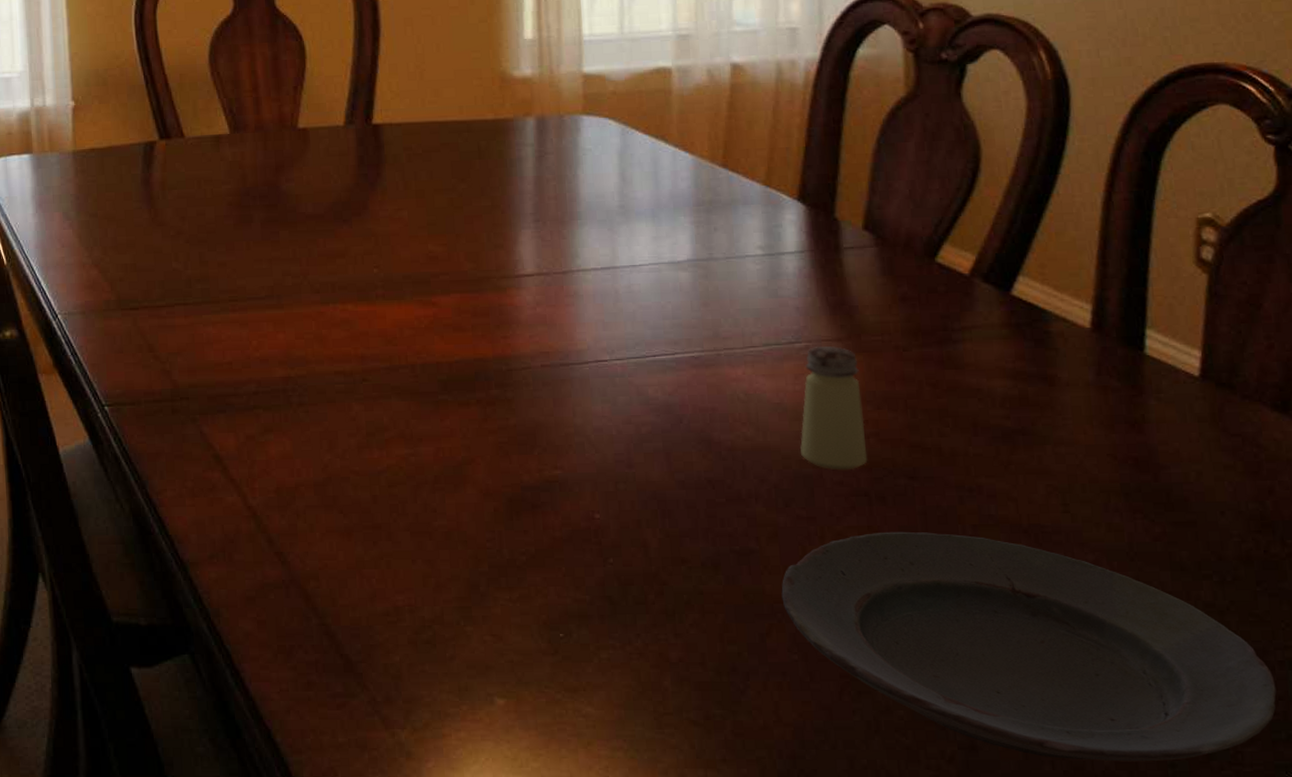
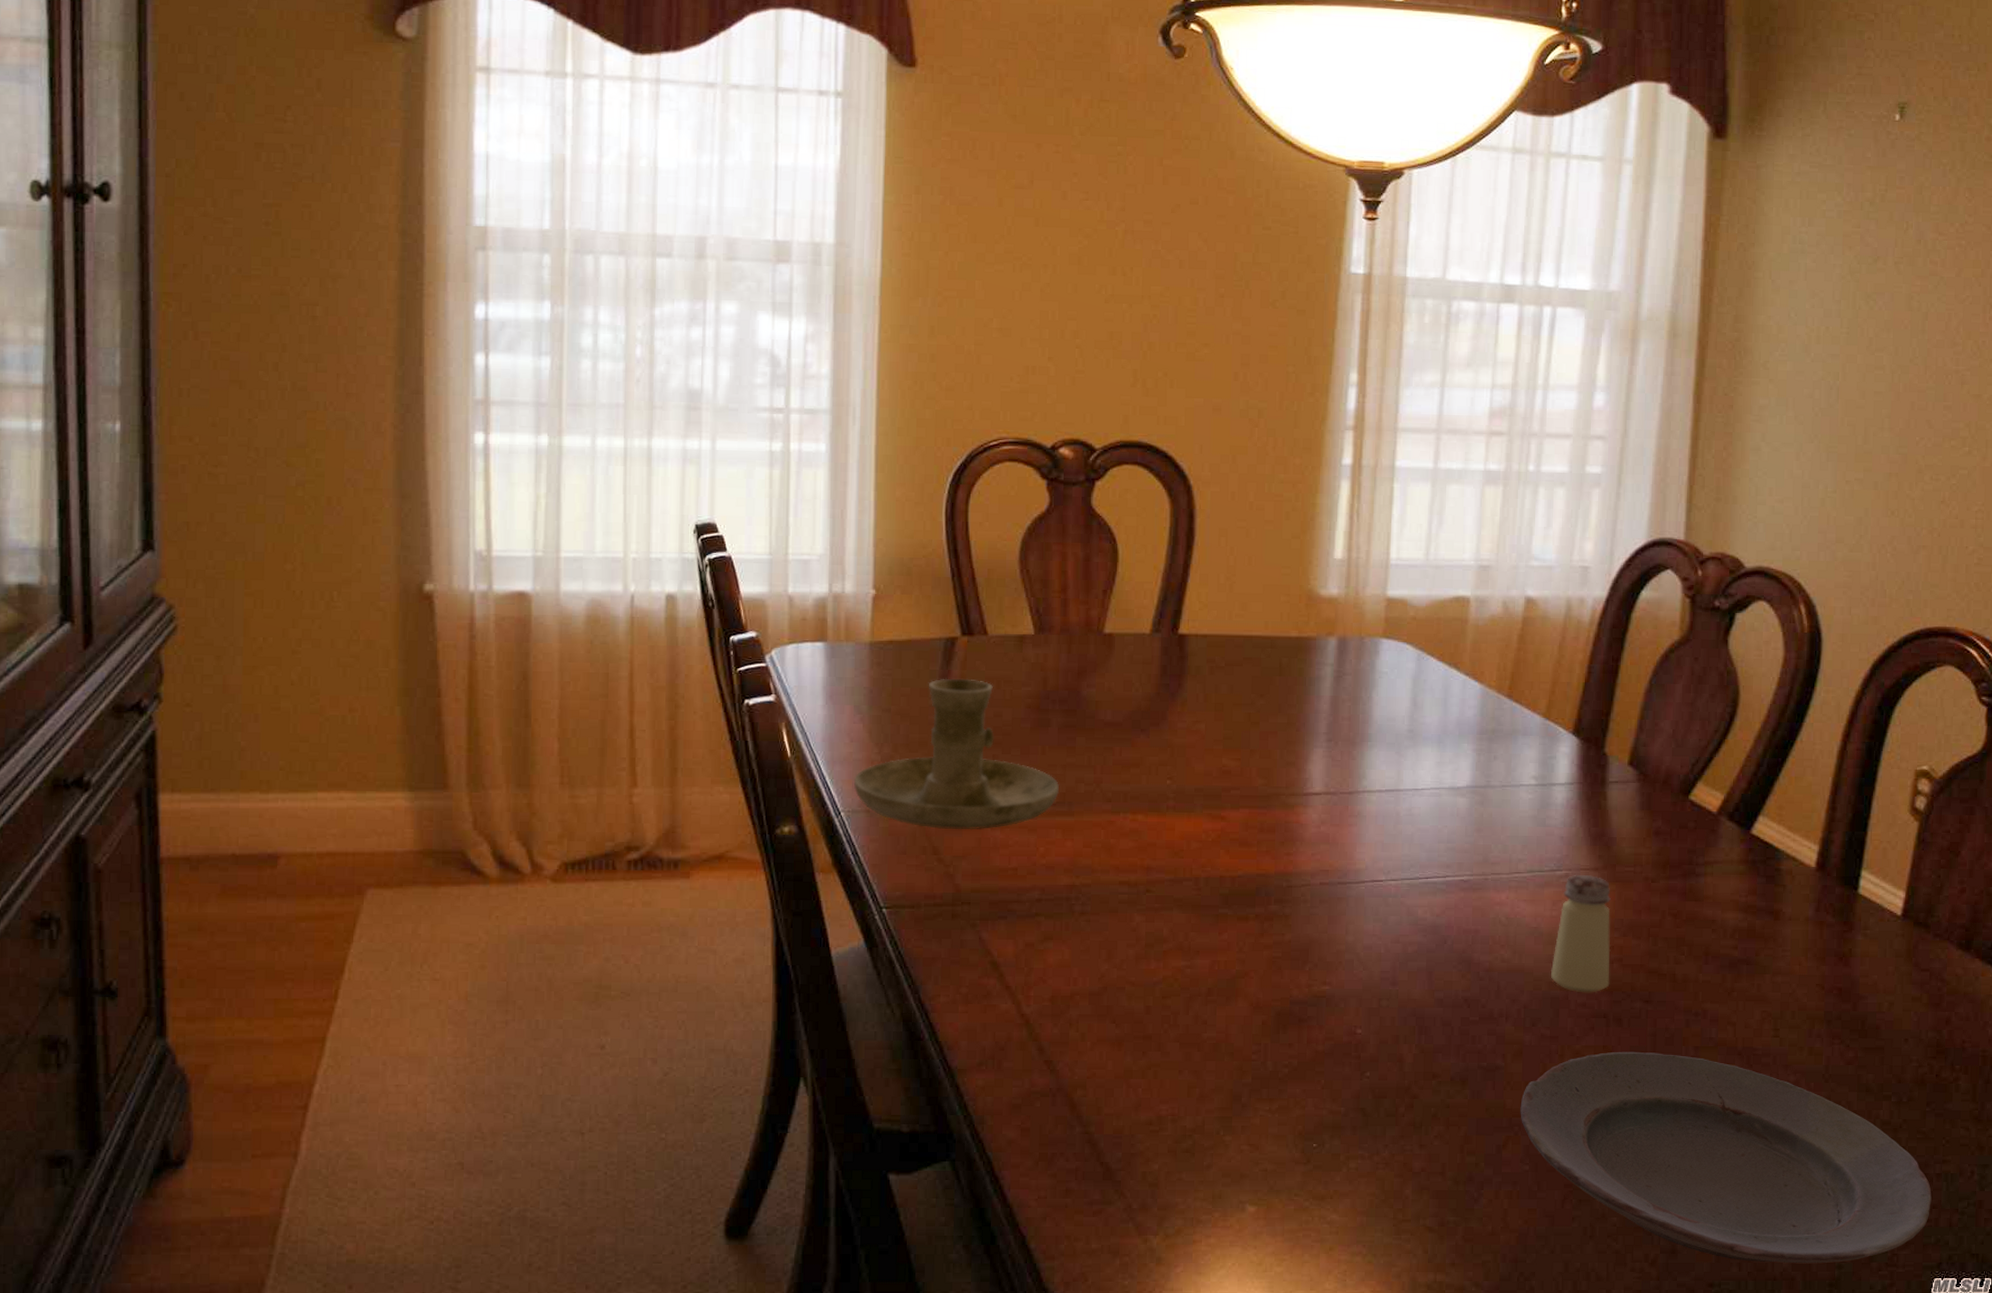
candle holder: none [67,181,267,327] -> present [853,678,1059,830]

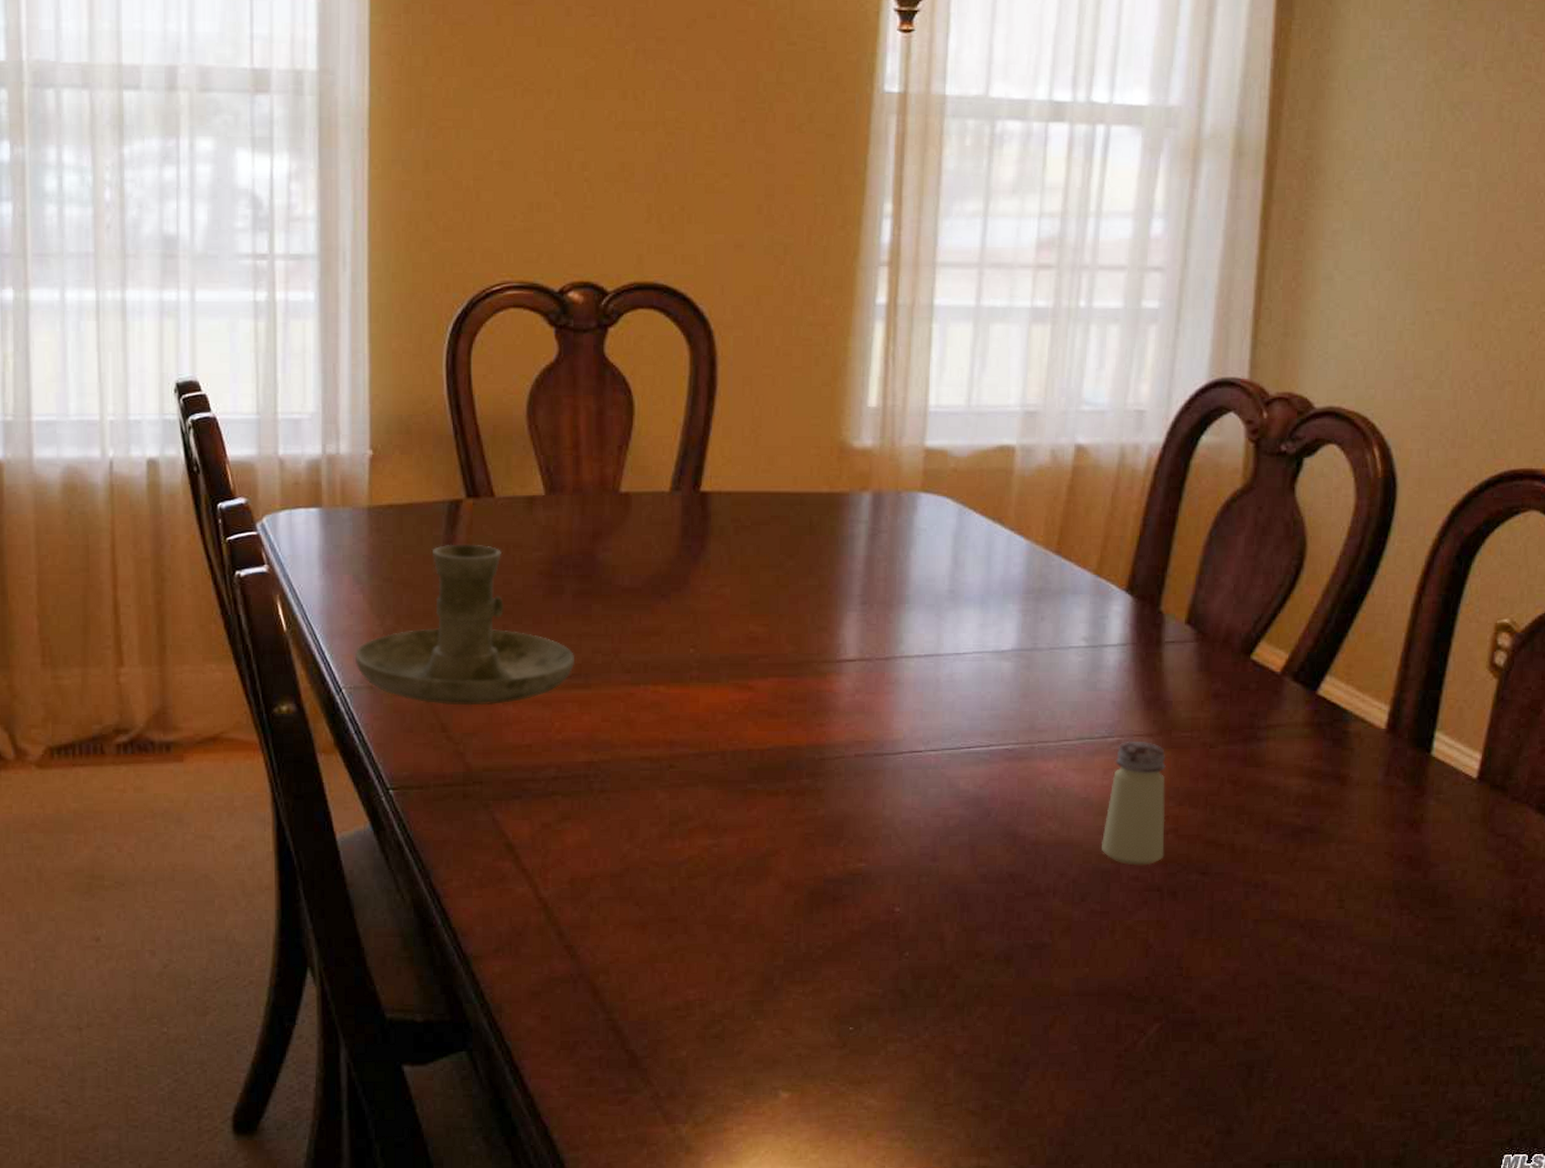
plate: present [1520,1051,1932,1264] -> none [1068,926,1504,1142]

